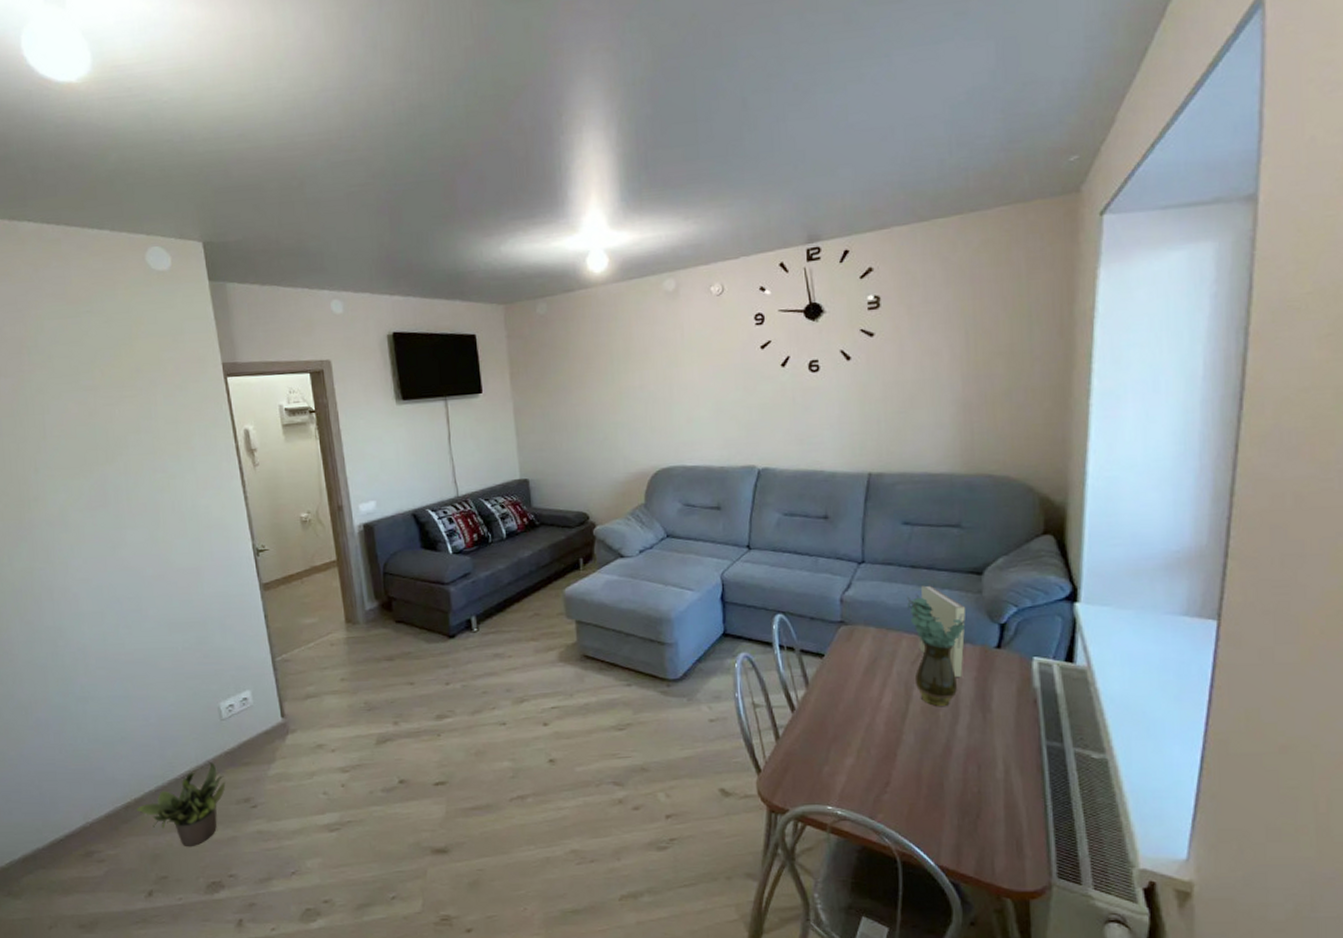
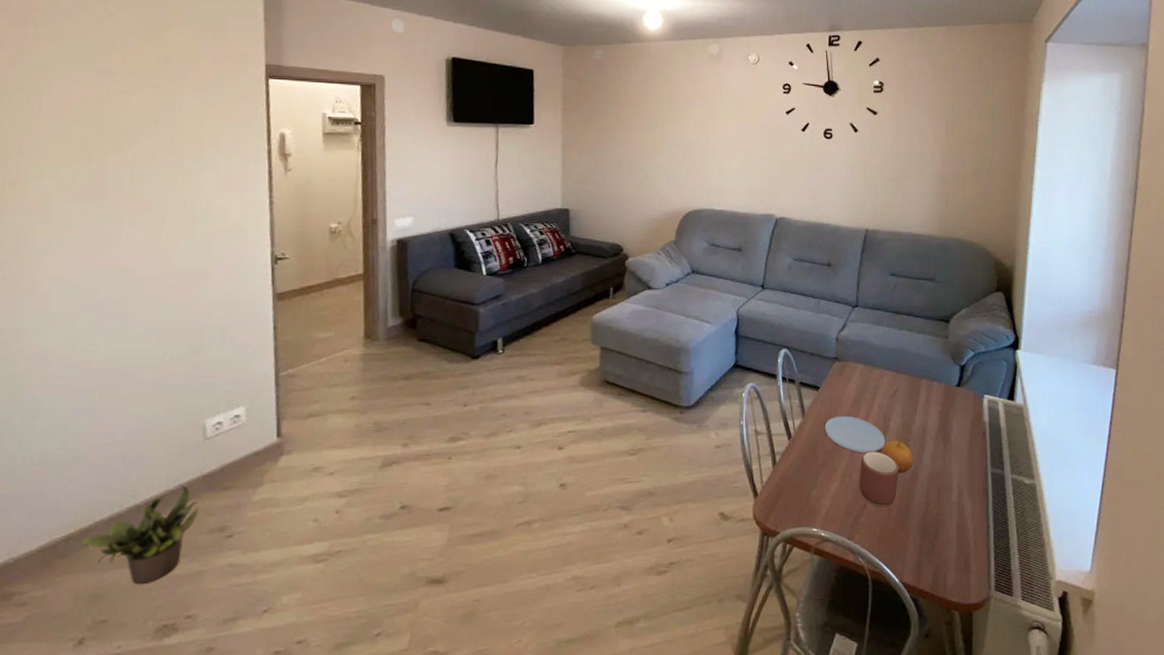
plate: none [833,684,909,726] -> present [824,415,886,454]
mug: none [879,723,927,785] -> present [860,451,898,507]
fruit: none [903,711,944,747] -> present [881,440,913,473]
vase: present [907,594,966,707] -> none [890,337,934,437]
book: present [918,585,966,678] -> none [897,329,936,412]

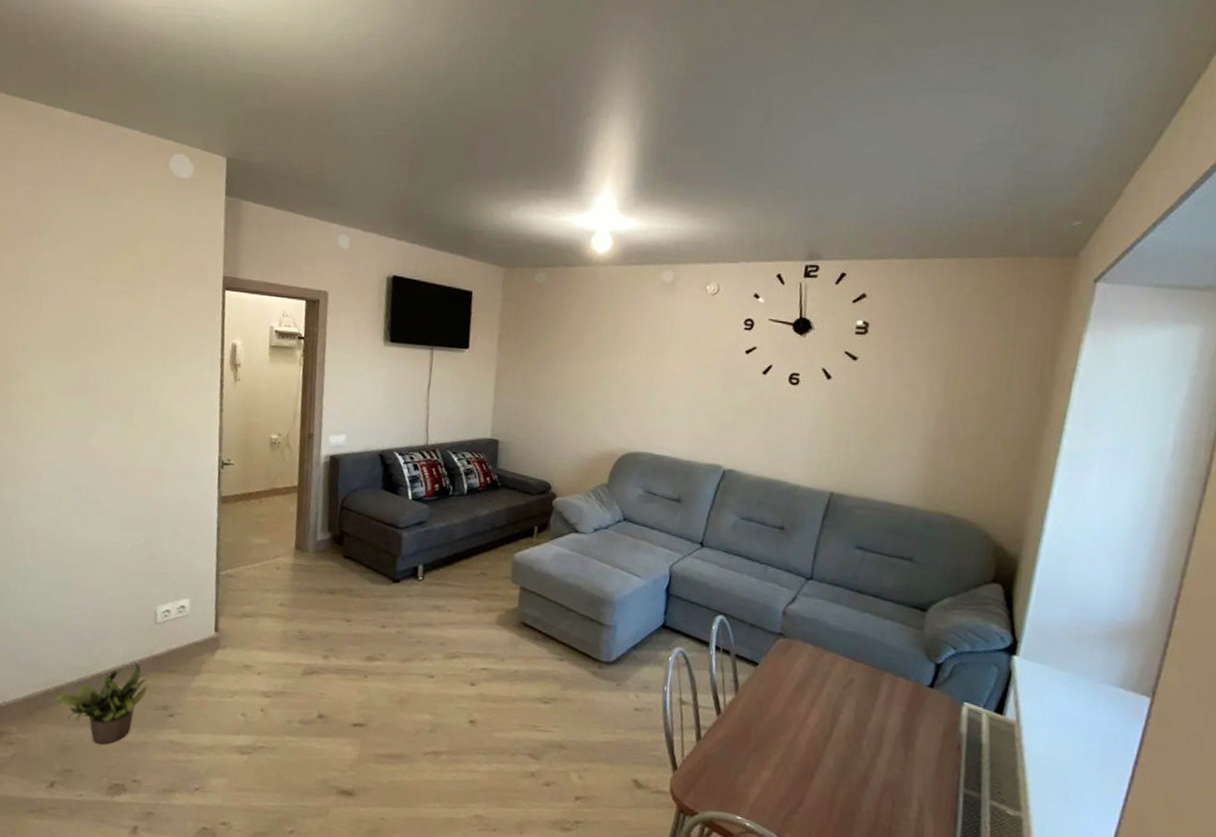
plate: present [824,415,886,454] -> none [760,698,833,746]
mug: present [860,451,898,507] -> none [796,742,846,809]
fruit: present [881,440,913,473] -> none [825,735,865,775]

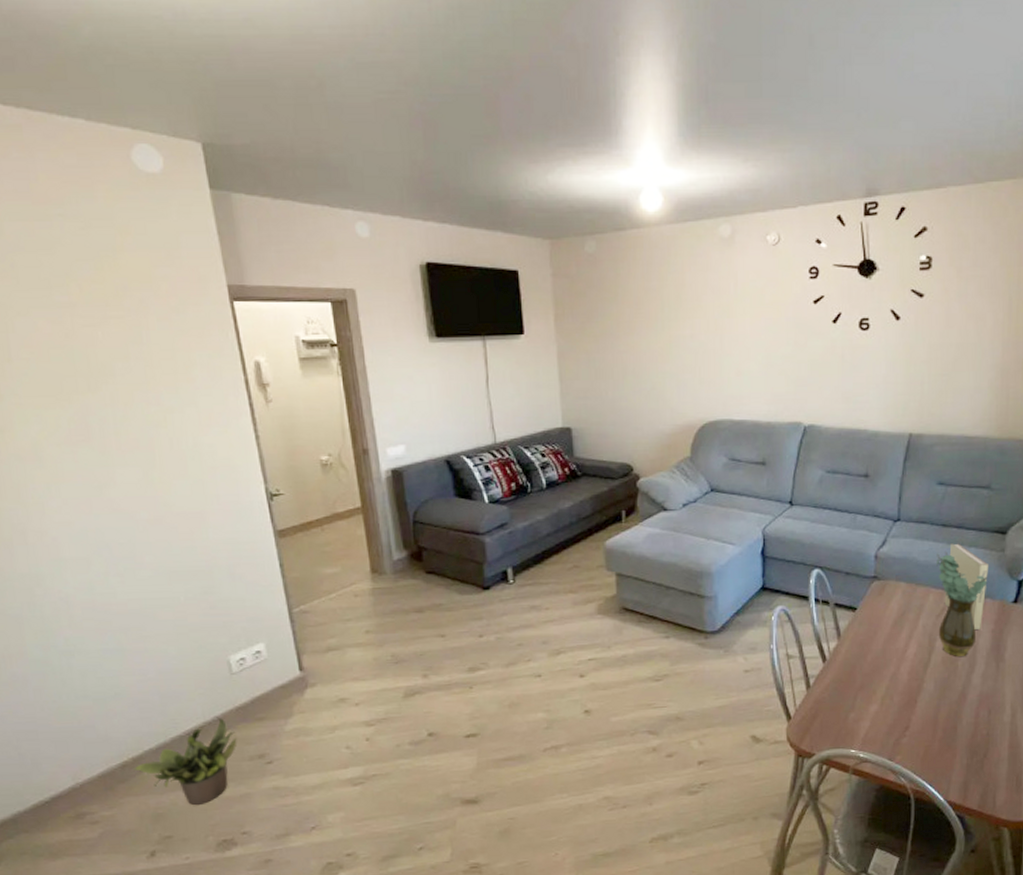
vase: none [843,619,903,737] -> present [936,551,988,657]
book: none [852,612,906,711] -> present [944,543,989,631]

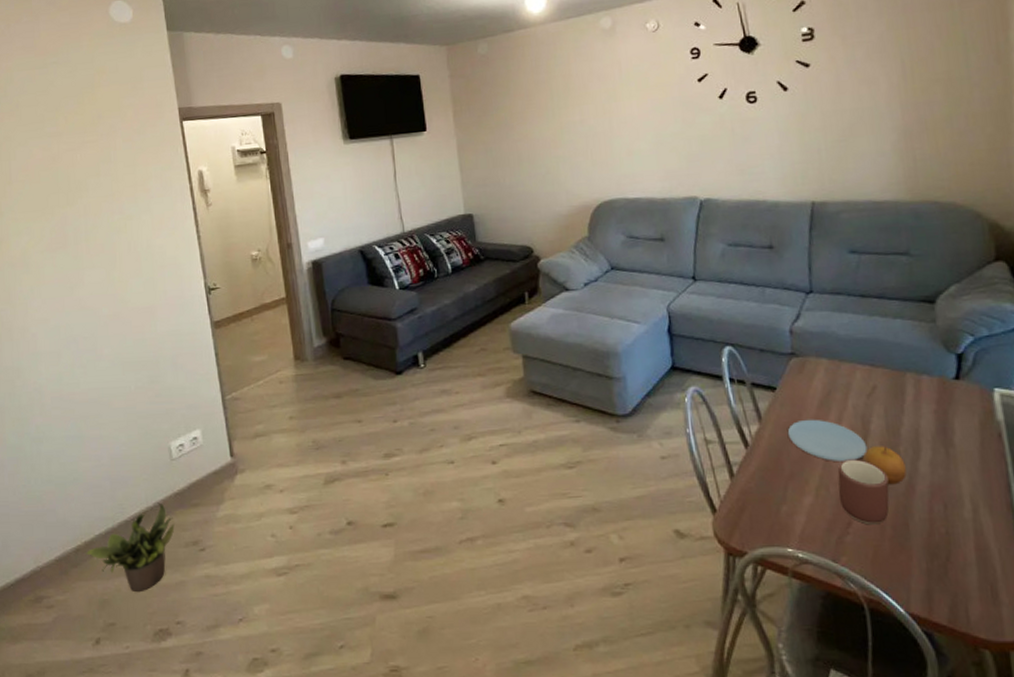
plate: none [862,636,931,675] -> present [787,419,868,462]
mug: none [902,672,945,729] -> present [837,459,889,525]
fruit: none [925,661,961,694] -> present [862,446,907,485]
vase: present [936,551,988,657] -> none [858,324,921,442]
book: present [944,543,989,631] -> none [872,314,922,411]

